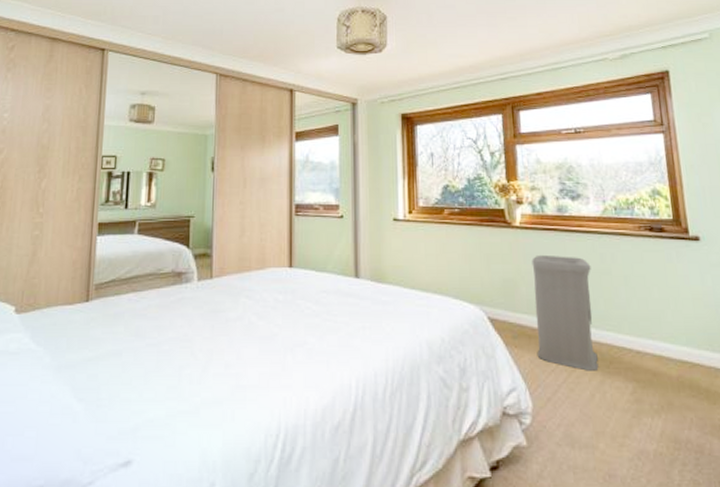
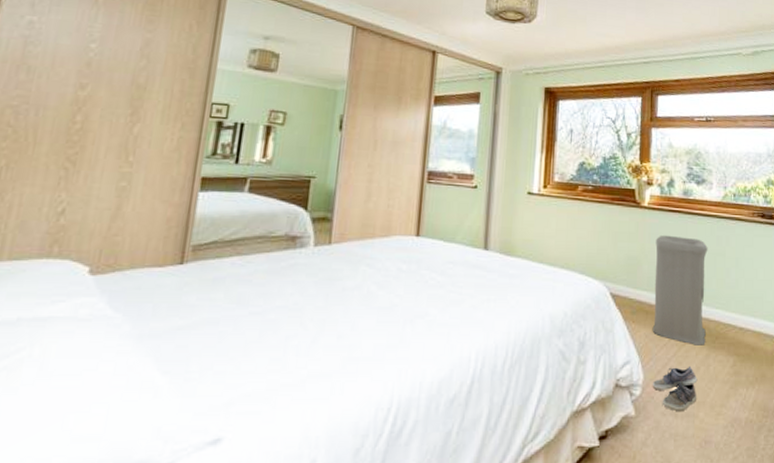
shoe: none [542,392,594,442] -> present [652,365,698,412]

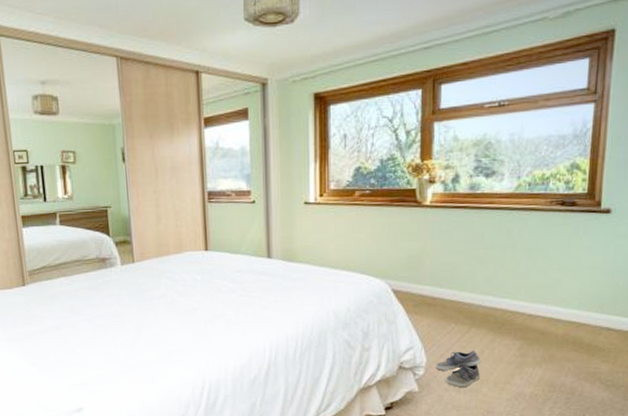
laundry basket: present [652,235,708,345] -> none [435,231,496,332]

